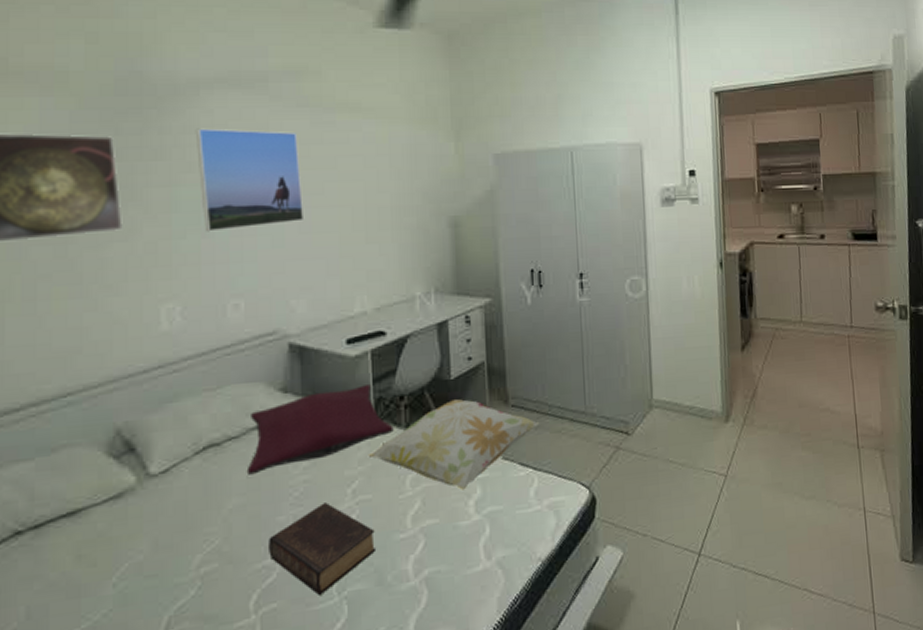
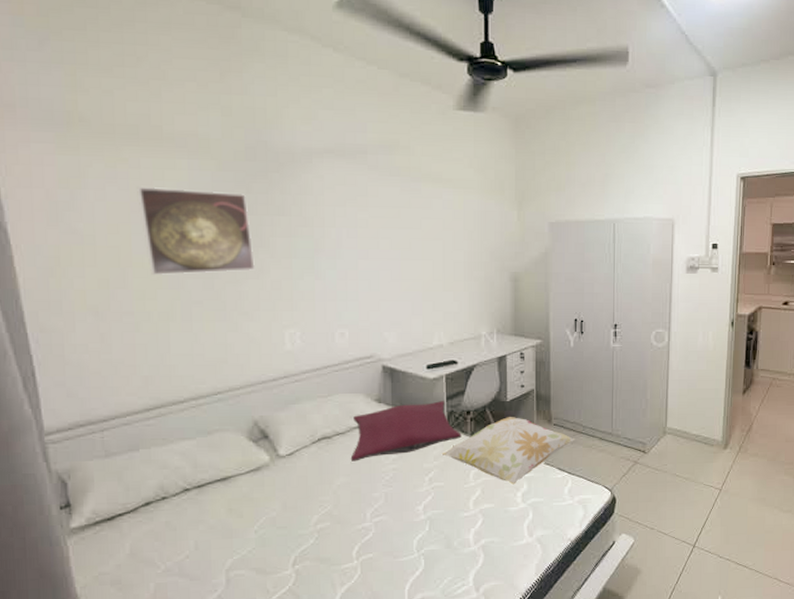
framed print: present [195,128,305,232] -> none [309,190,396,275]
book: present [269,502,377,595] -> none [367,486,447,551]

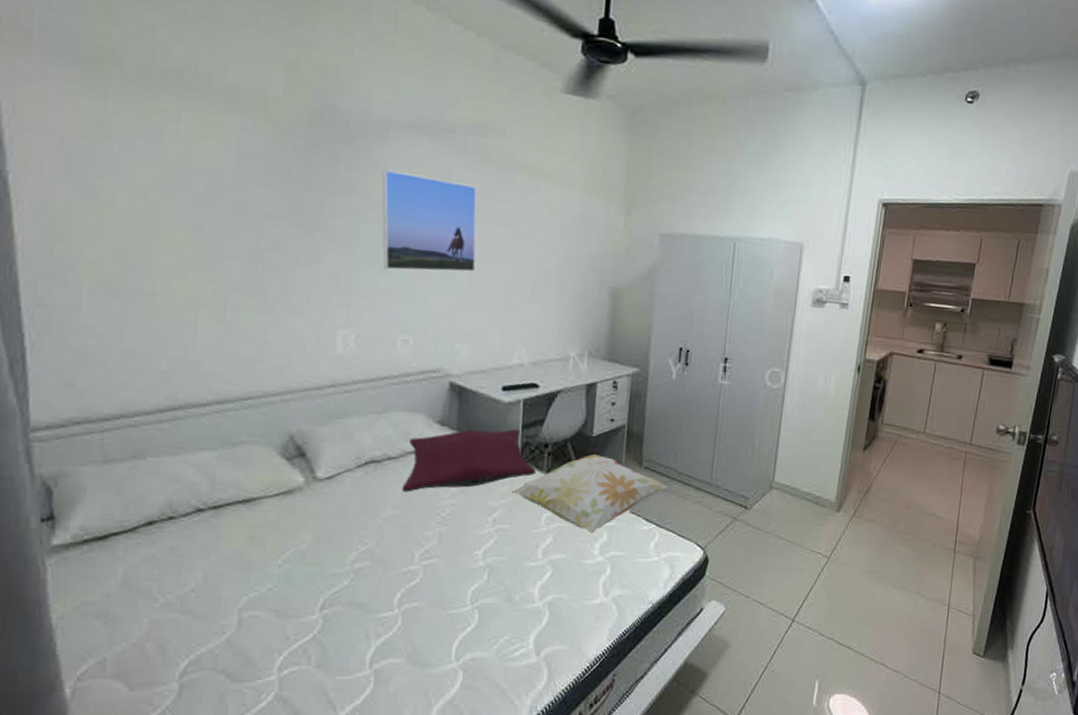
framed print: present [137,186,255,276] -> none [173,143,309,258]
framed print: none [309,190,396,275] -> present [381,169,477,272]

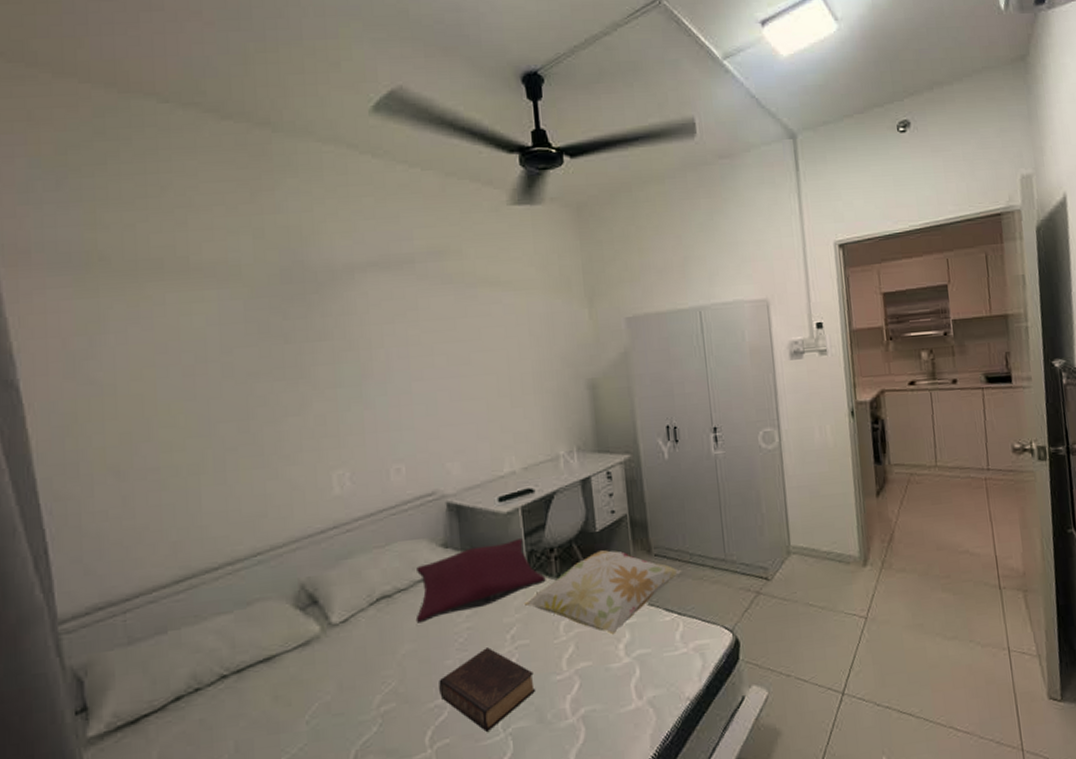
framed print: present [381,169,477,272] -> none [352,307,455,404]
book: none [414,526,509,602] -> present [439,647,536,732]

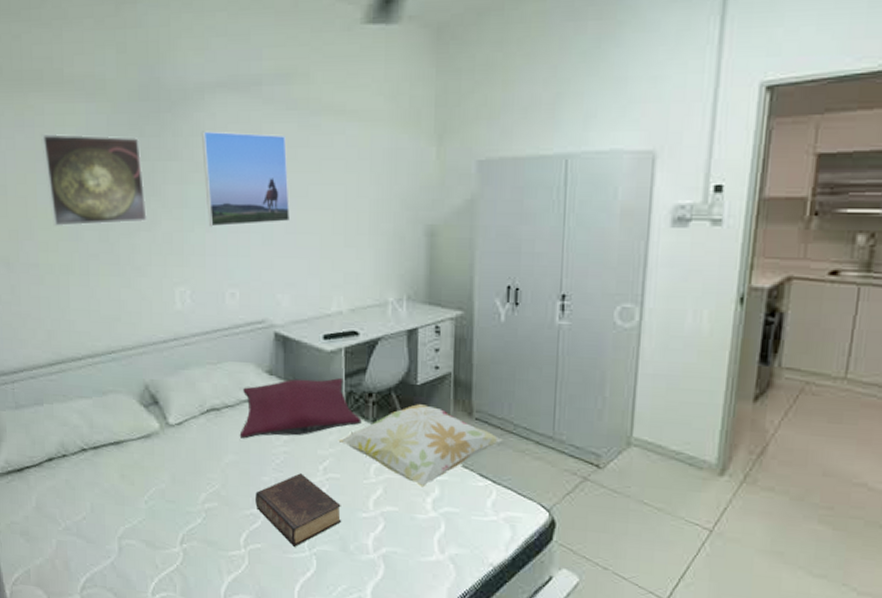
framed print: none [162,320,295,423] -> present [41,133,147,227]
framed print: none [352,307,455,404] -> present [201,131,291,227]

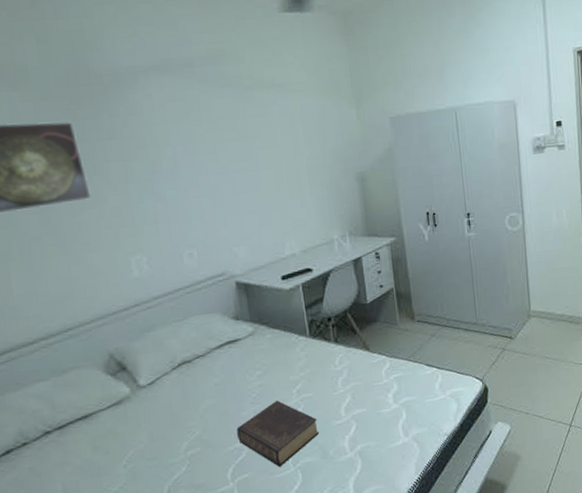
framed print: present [201,131,291,227] -> none [139,108,238,197]
pillow: present [239,378,362,439] -> none [212,310,325,383]
decorative pillow: present [338,404,503,489] -> none [306,318,441,388]

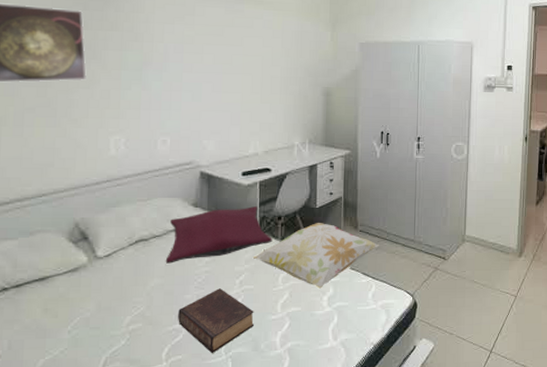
pillow: none [212,310,325,383] -> present [165,206,272,264]
decorative pillow: none [306,318,441,388] -> present [252,223,380,290]

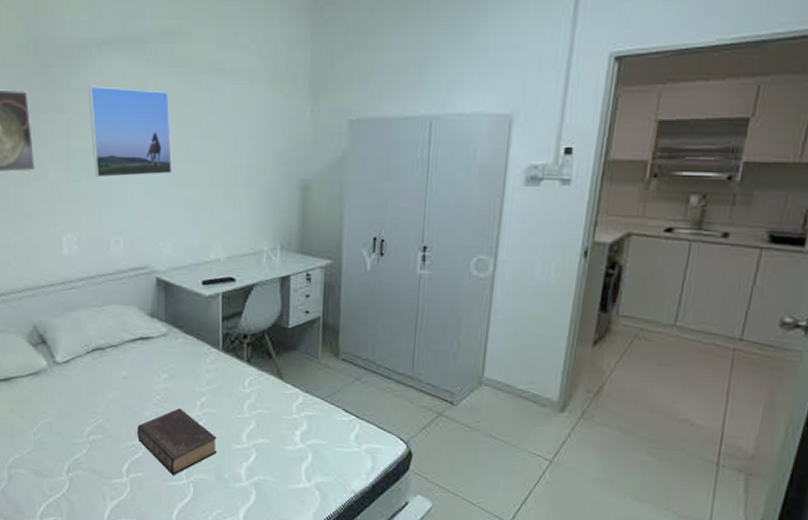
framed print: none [141,9,217,86] -> present [87,86,173,178]
pillow: present [165,206,272,264] -> none [122,321,237,377]
decorative pillow: present [252,223,380,290] -> none [214,345,367,423]

